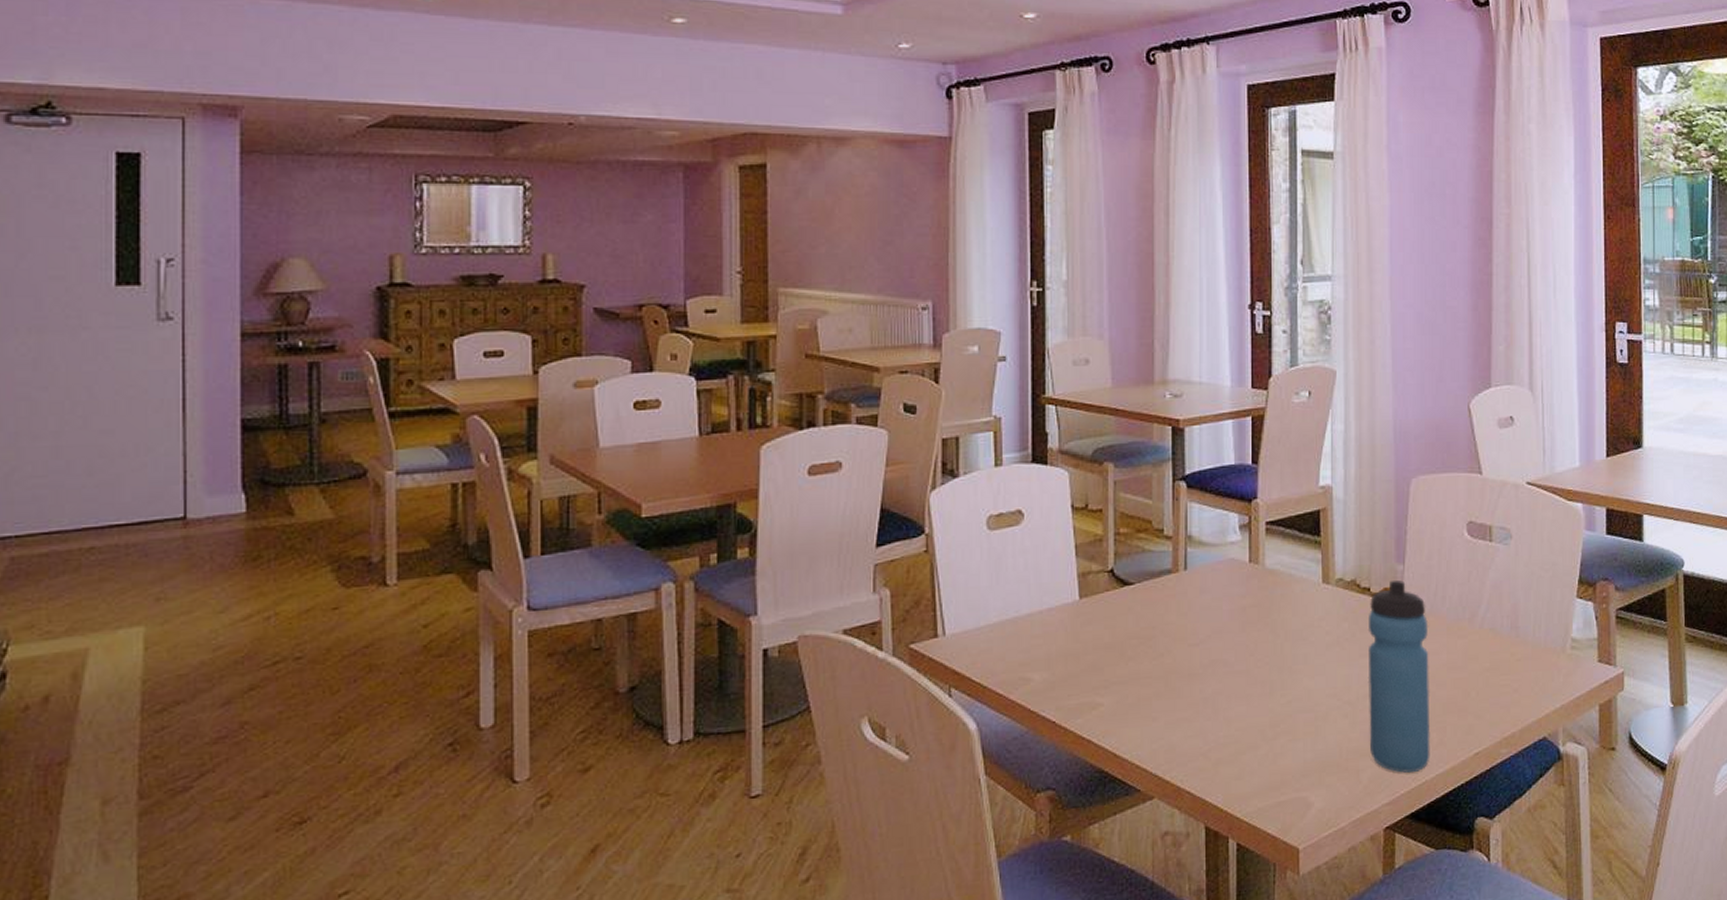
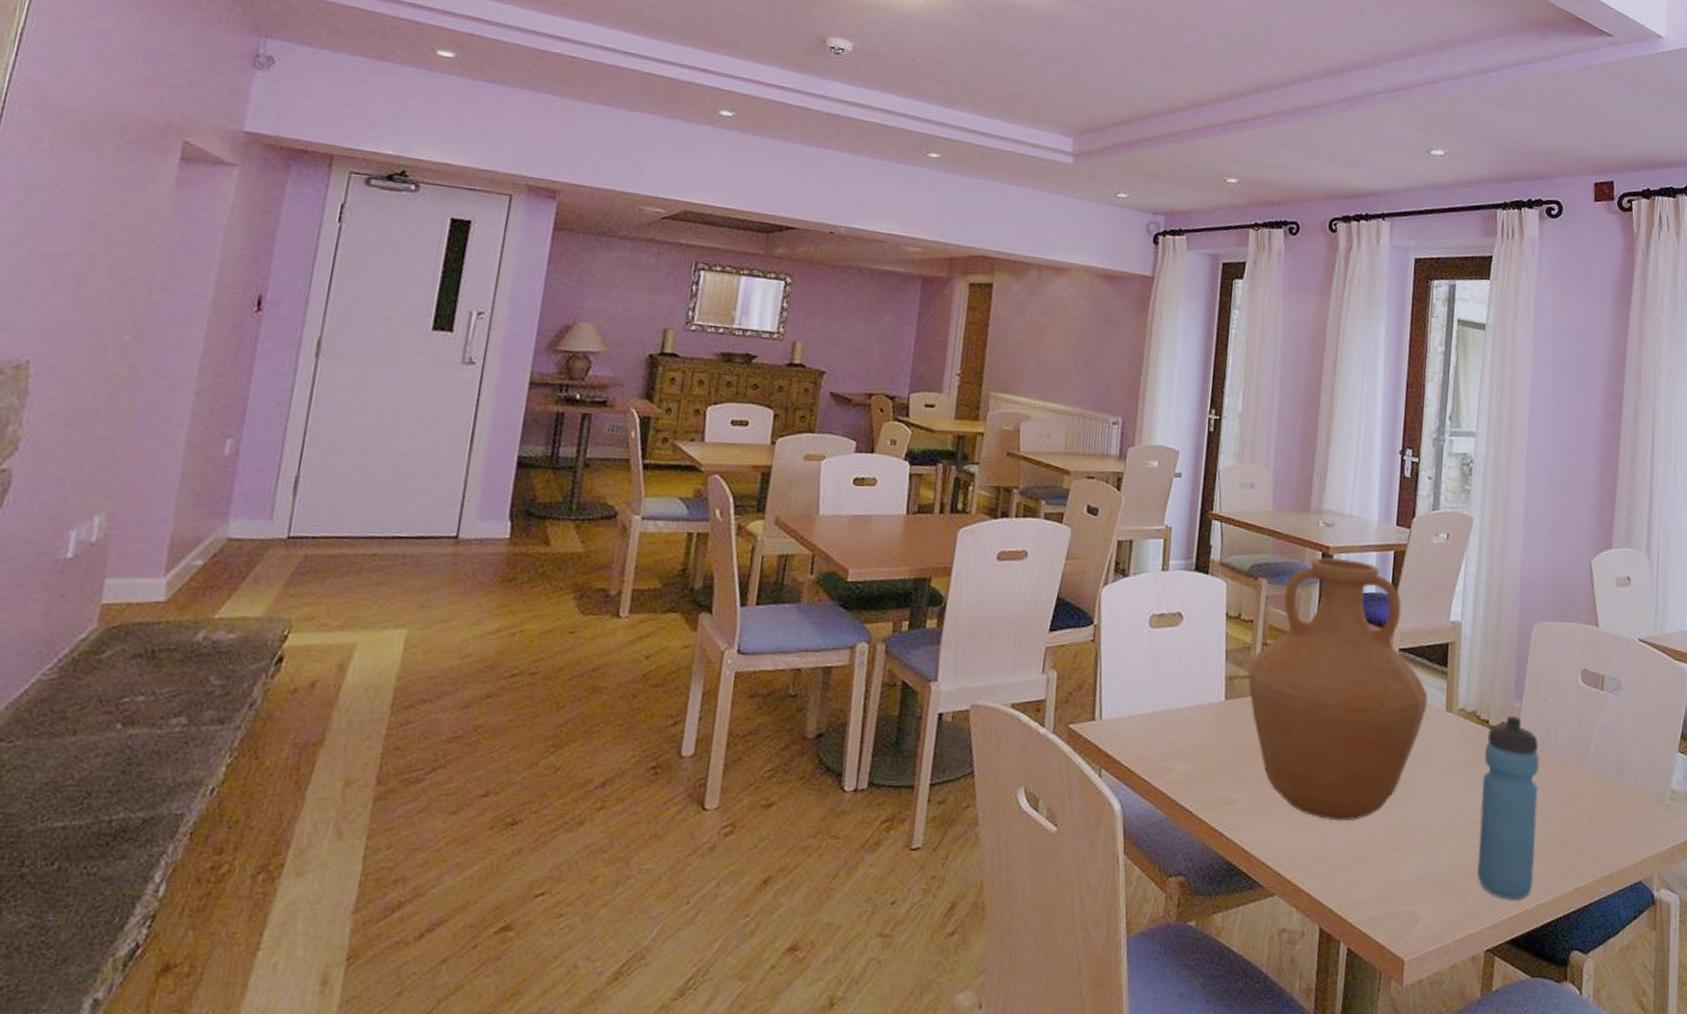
vase: none [1103,431,1302,714] -> present [1248,557,1428,821]

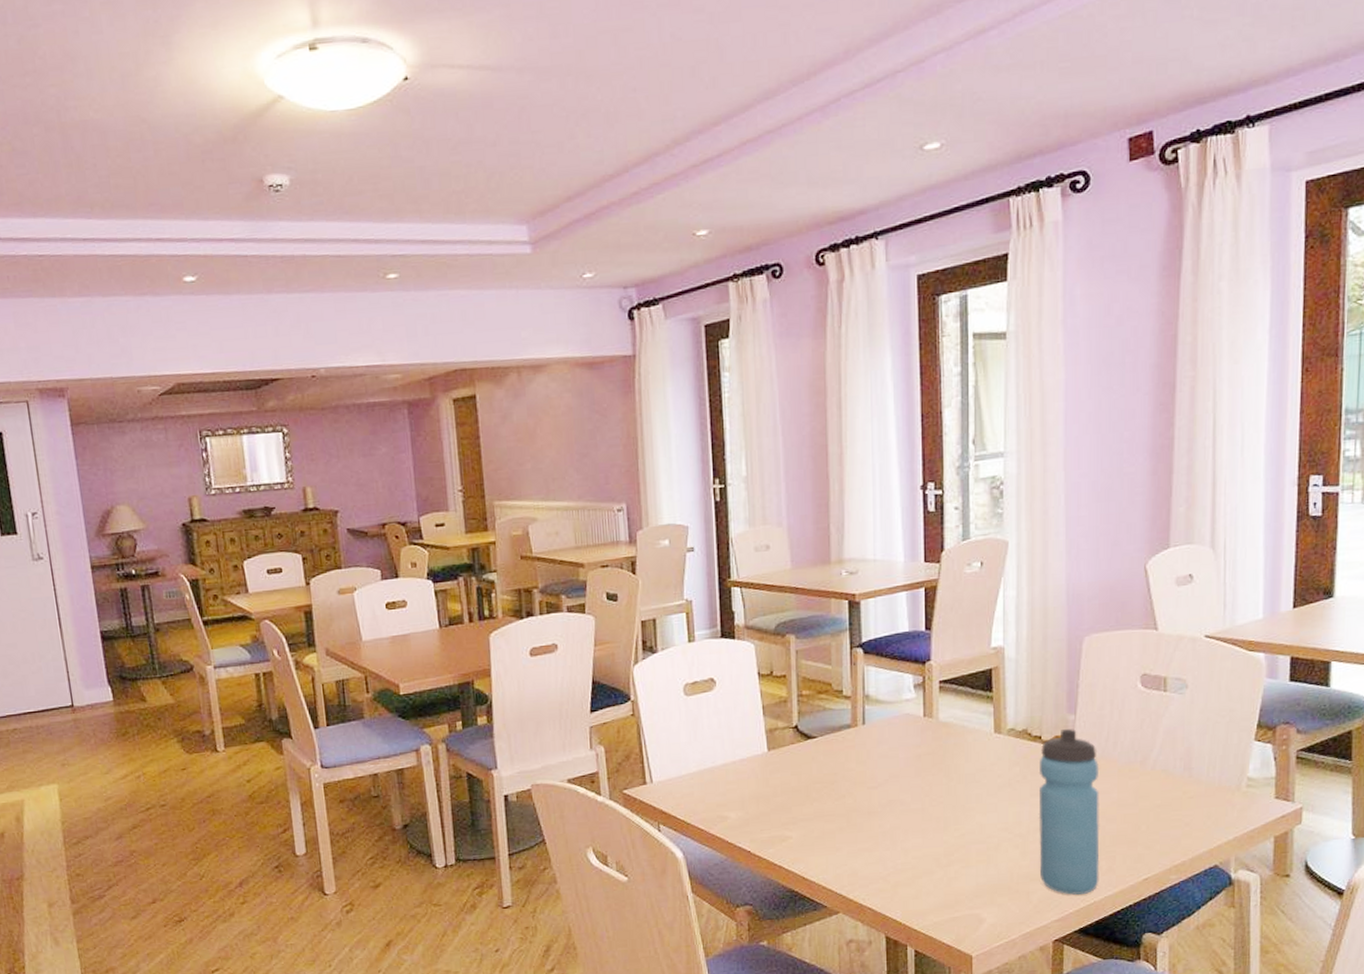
vase: present [1248,557,1428,821] -> none [787,603,974,845]

